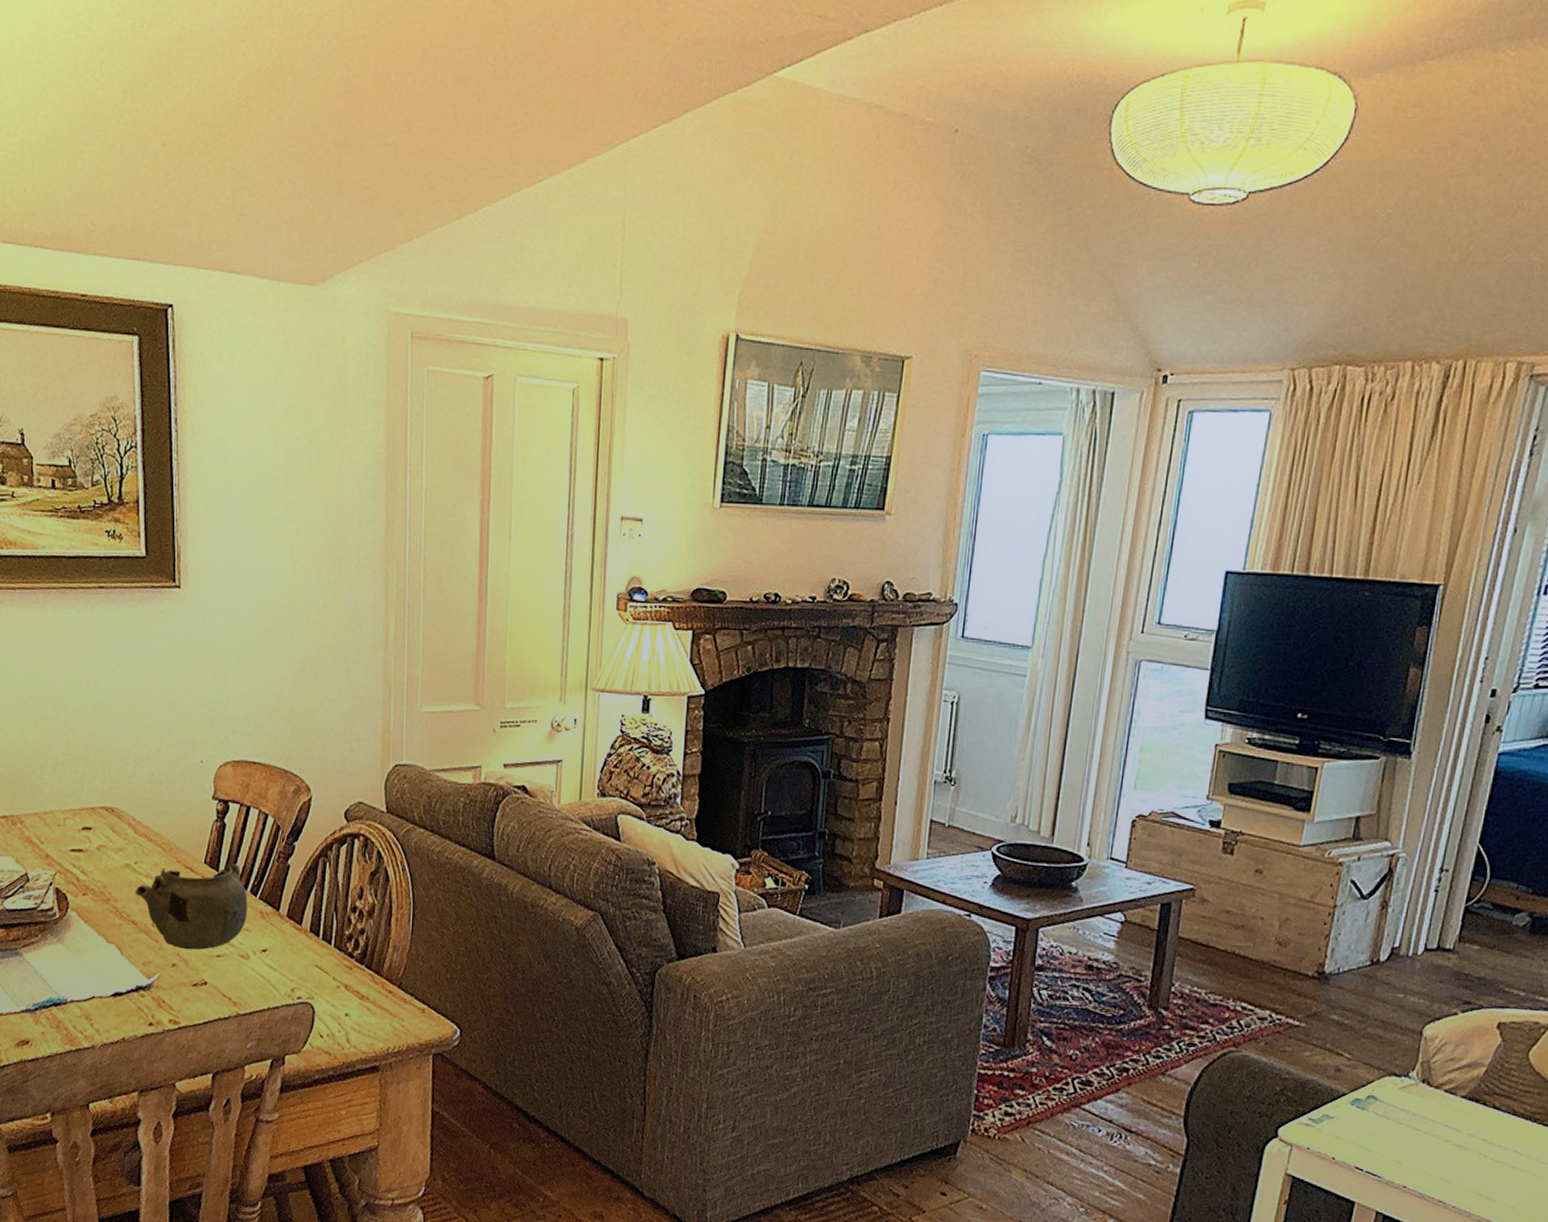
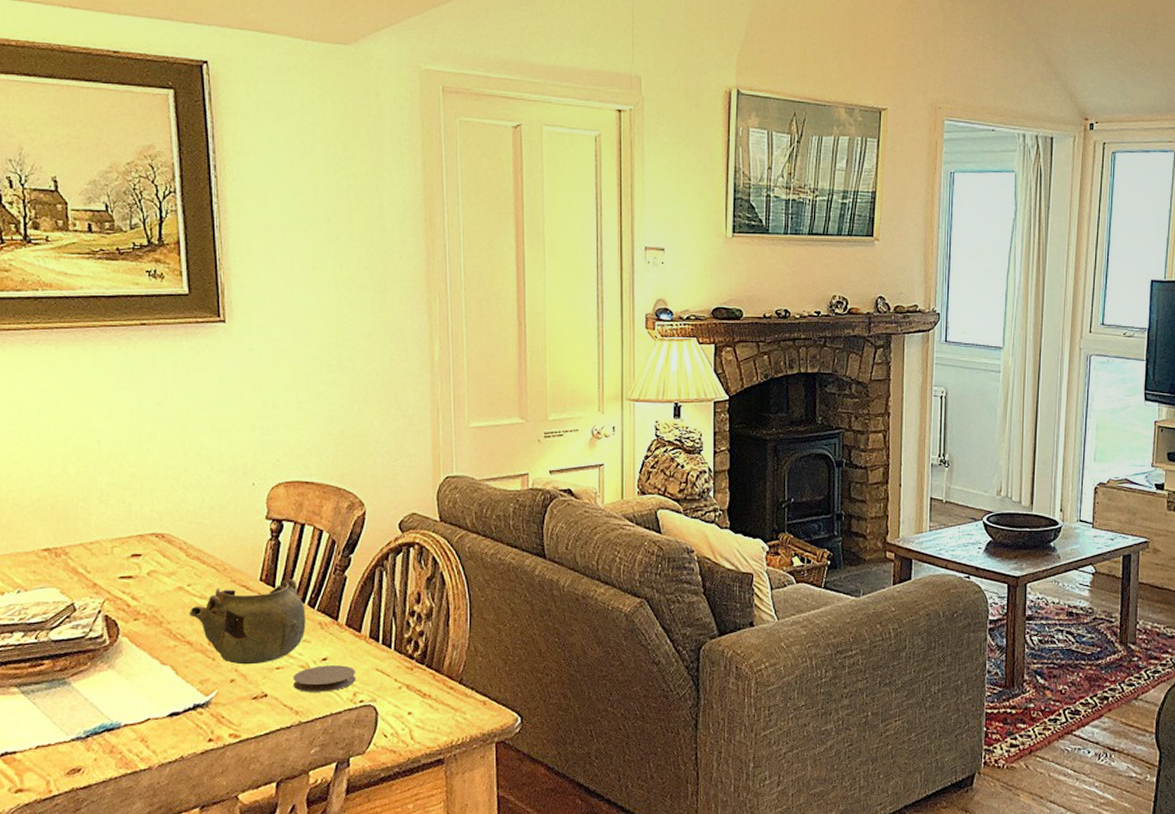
coaster: none [233,957,295,985] -> present [293,665,356,692]

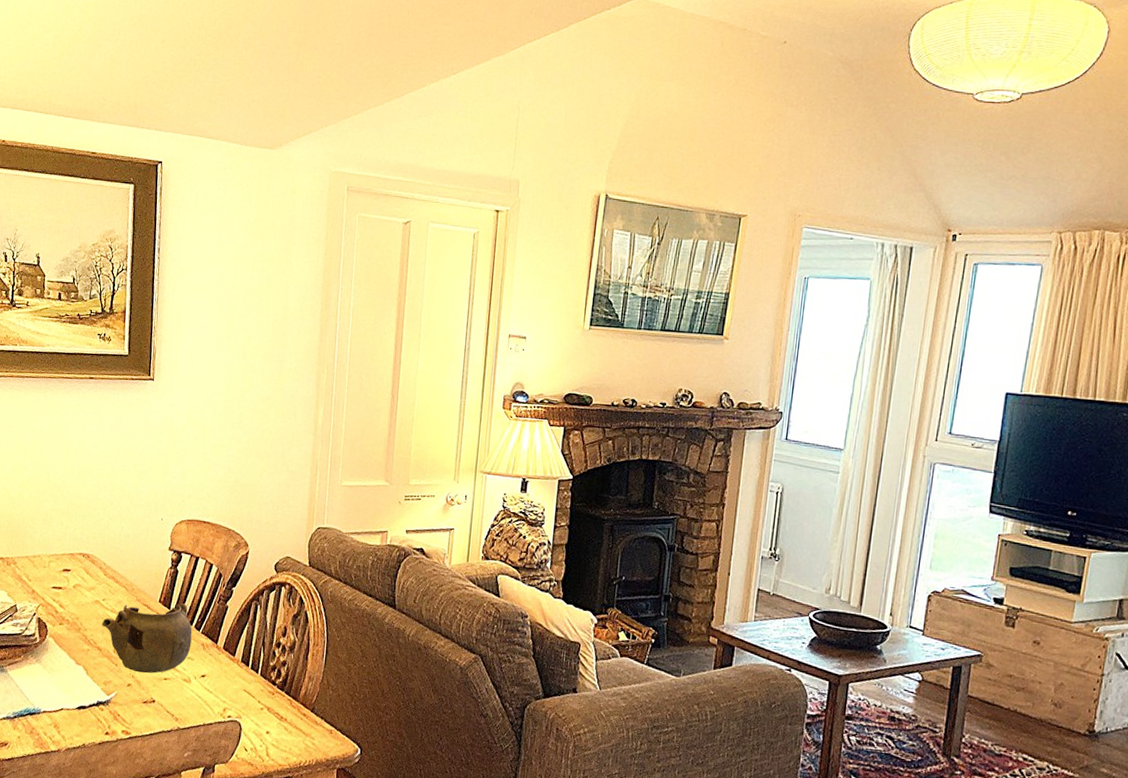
coaster: present [293,665,356,692] -> none [176,681,228,705]

